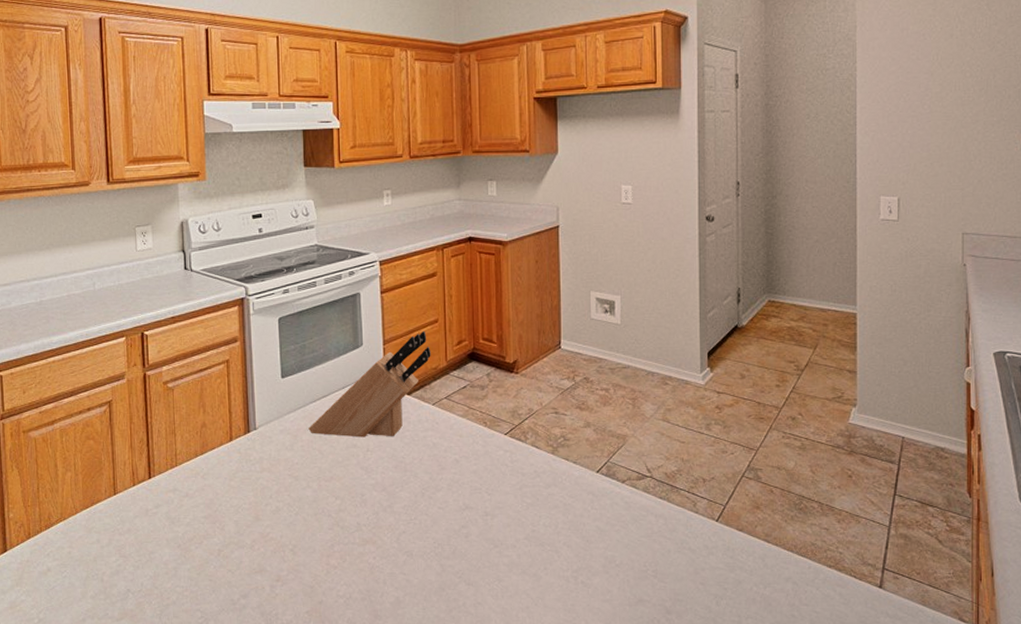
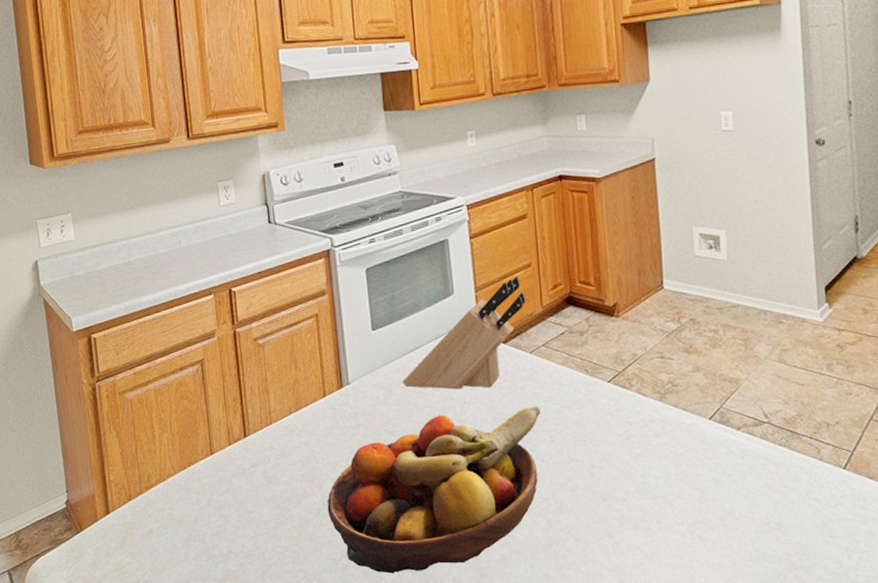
fruit bowl: none [228,456,440,614] -> present [327,406,541,574]

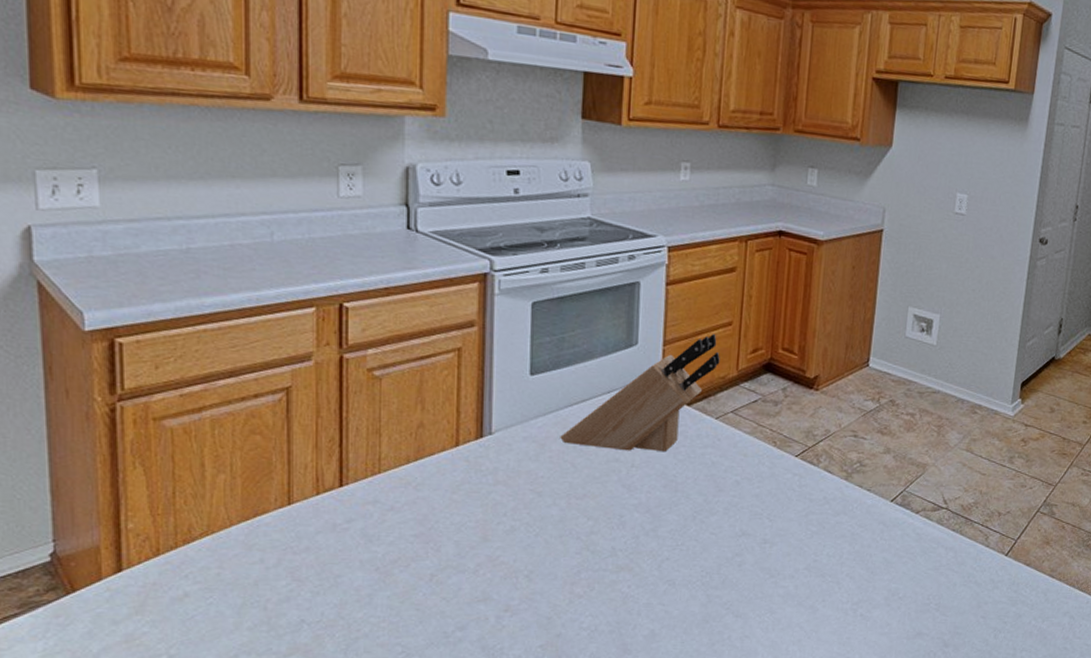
fruit bowl: present [327,406,541,574] -> none [443,476,718,648]

